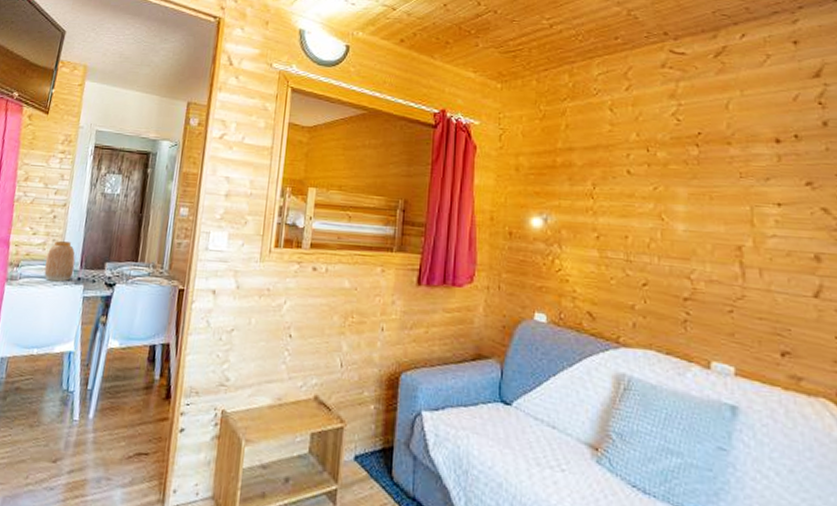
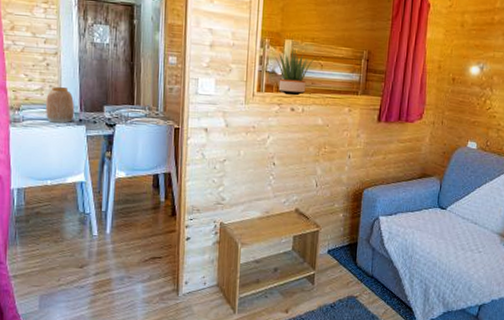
potted plant: none [295,197,341,253] -> present [274,47,314,96]

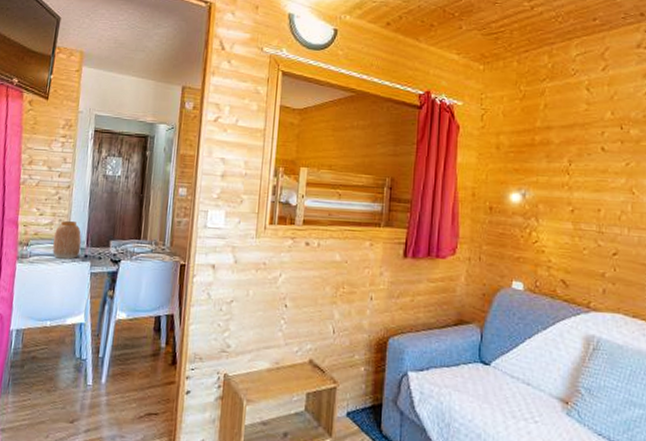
potted plant: present [274,47,314,96] -> none [288,176,332,229]

